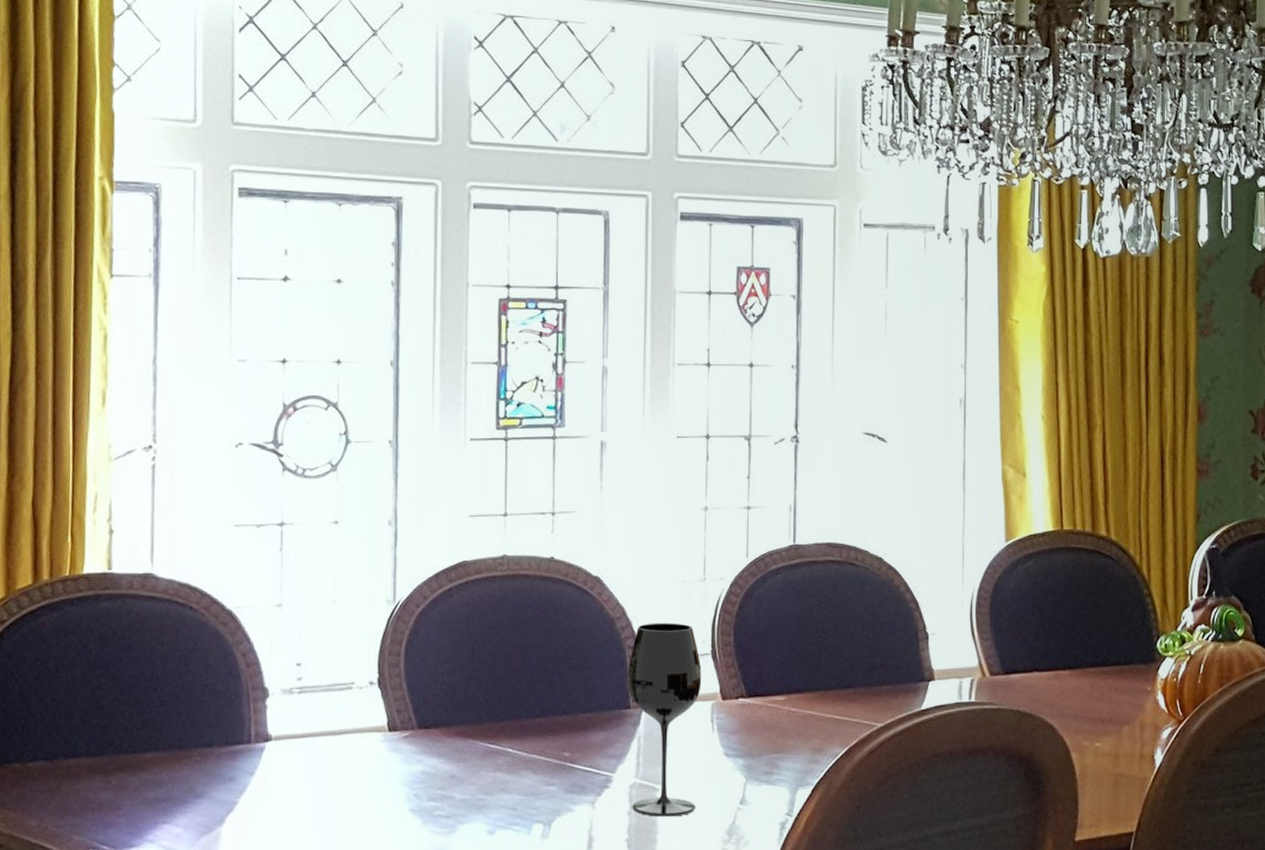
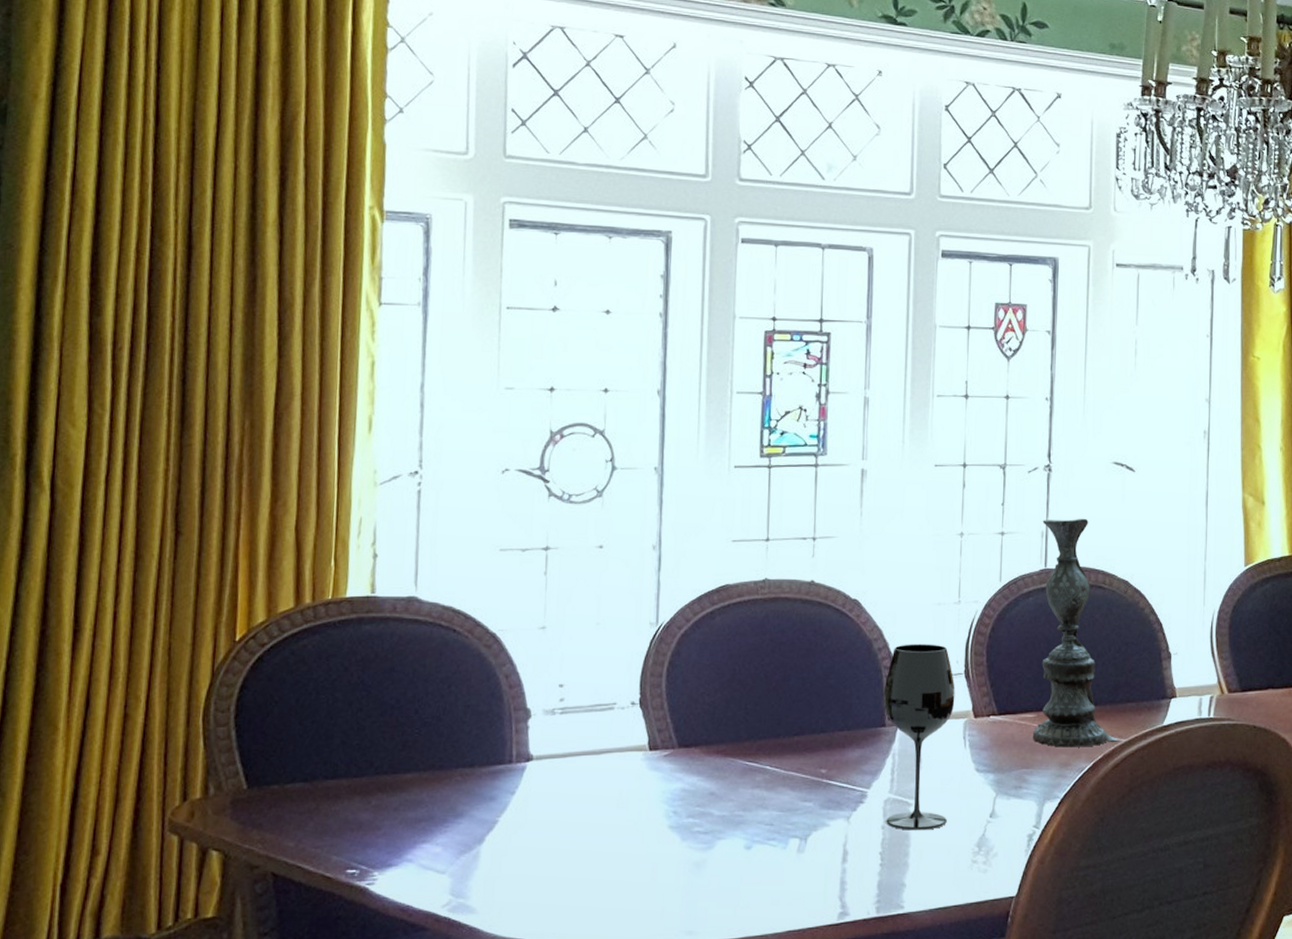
candlestick: none [783,491,874,732] -> present [1032,518,1119,747]

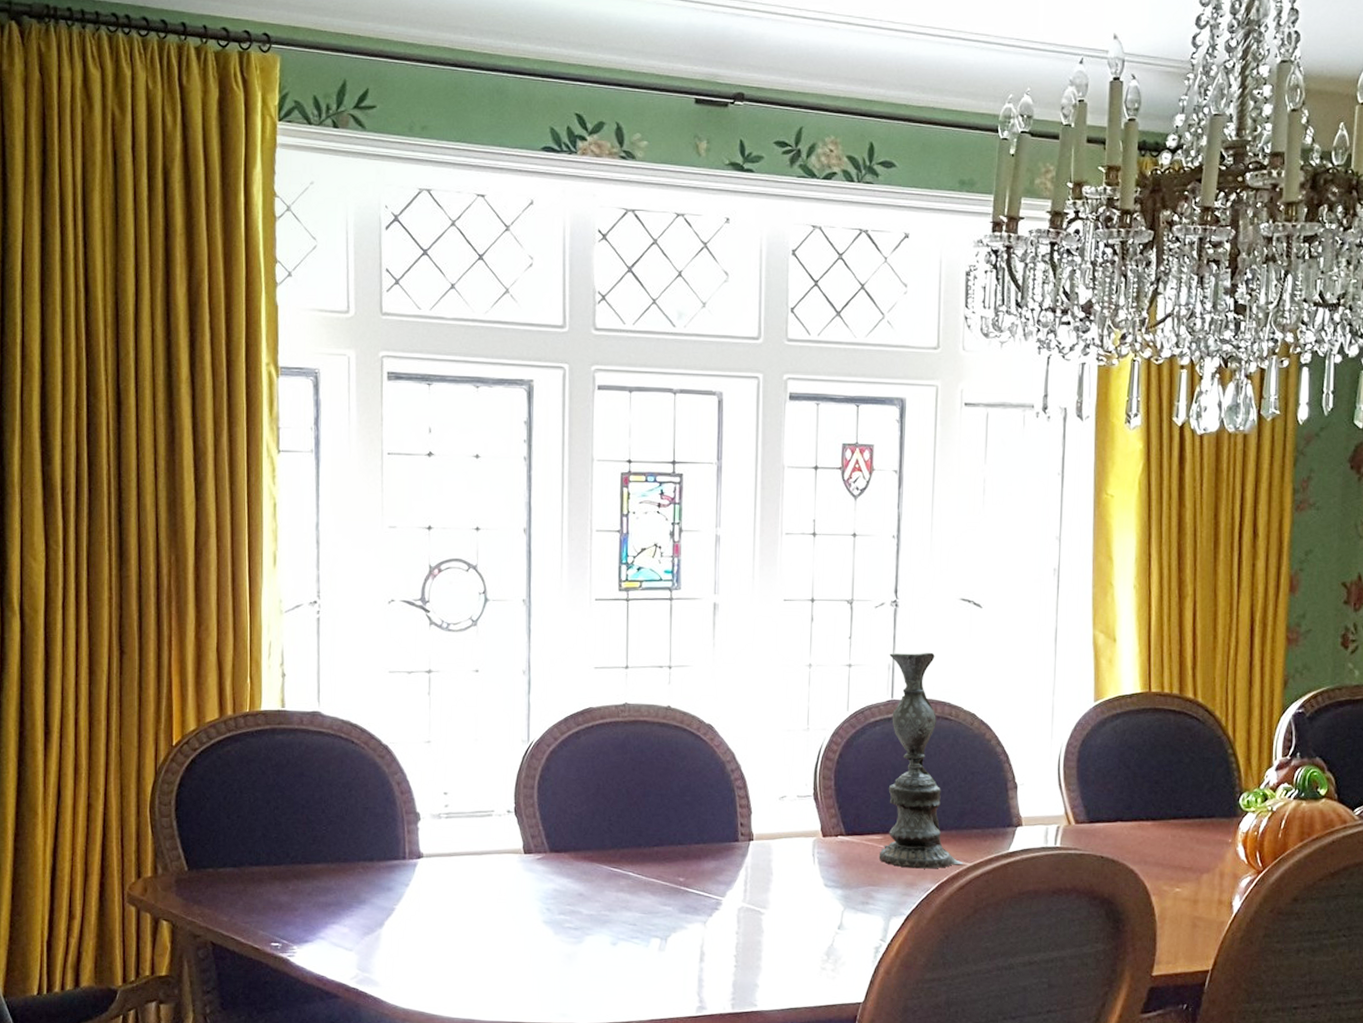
wine glass: present [883,644,955,830] -> none [736,766,805,938]

